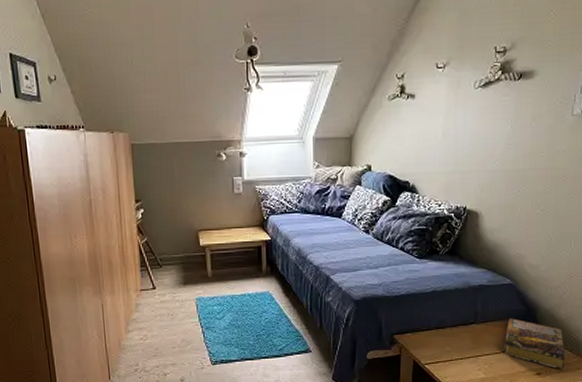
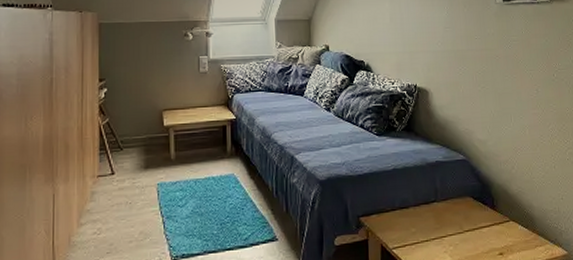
book: present [504,318,566,370] -> none [465,195,524,248]

